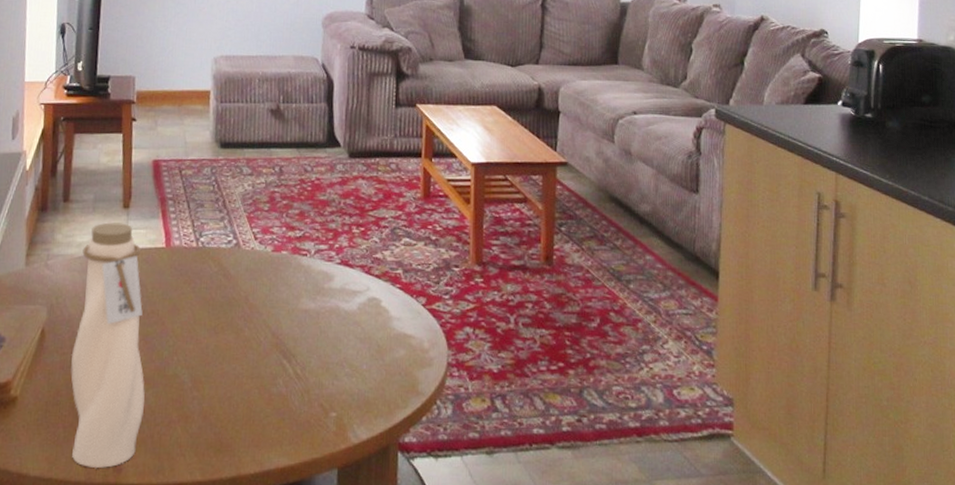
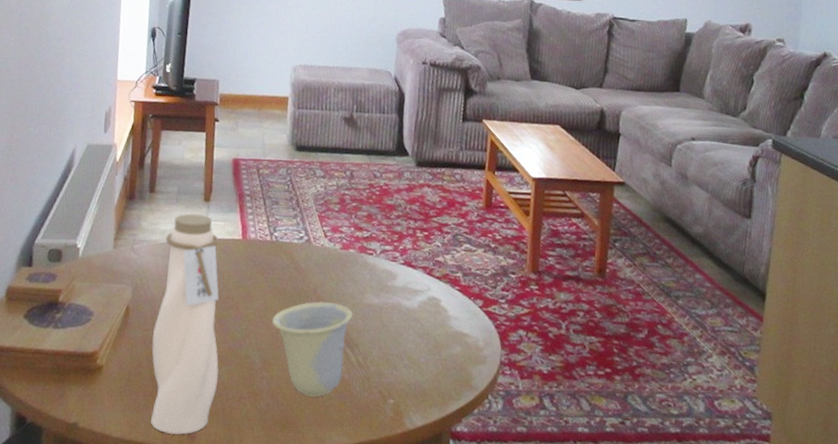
cup: none [201,310,289,416] -> present [272,301,354,397]

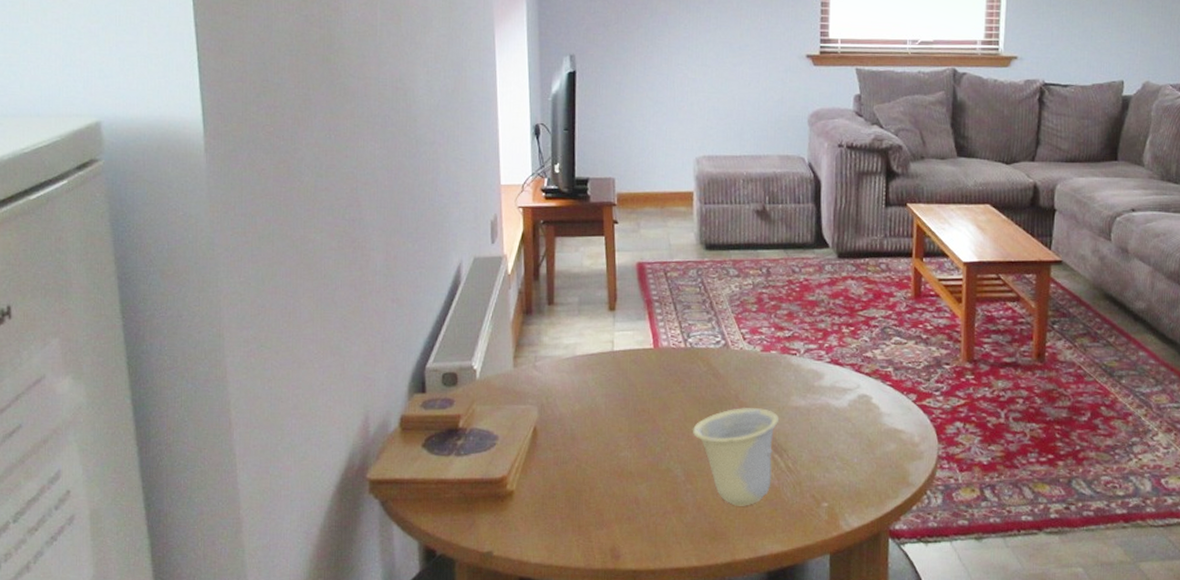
water bottle: present [151,213,220,435] -> none [564,324,639,556]

